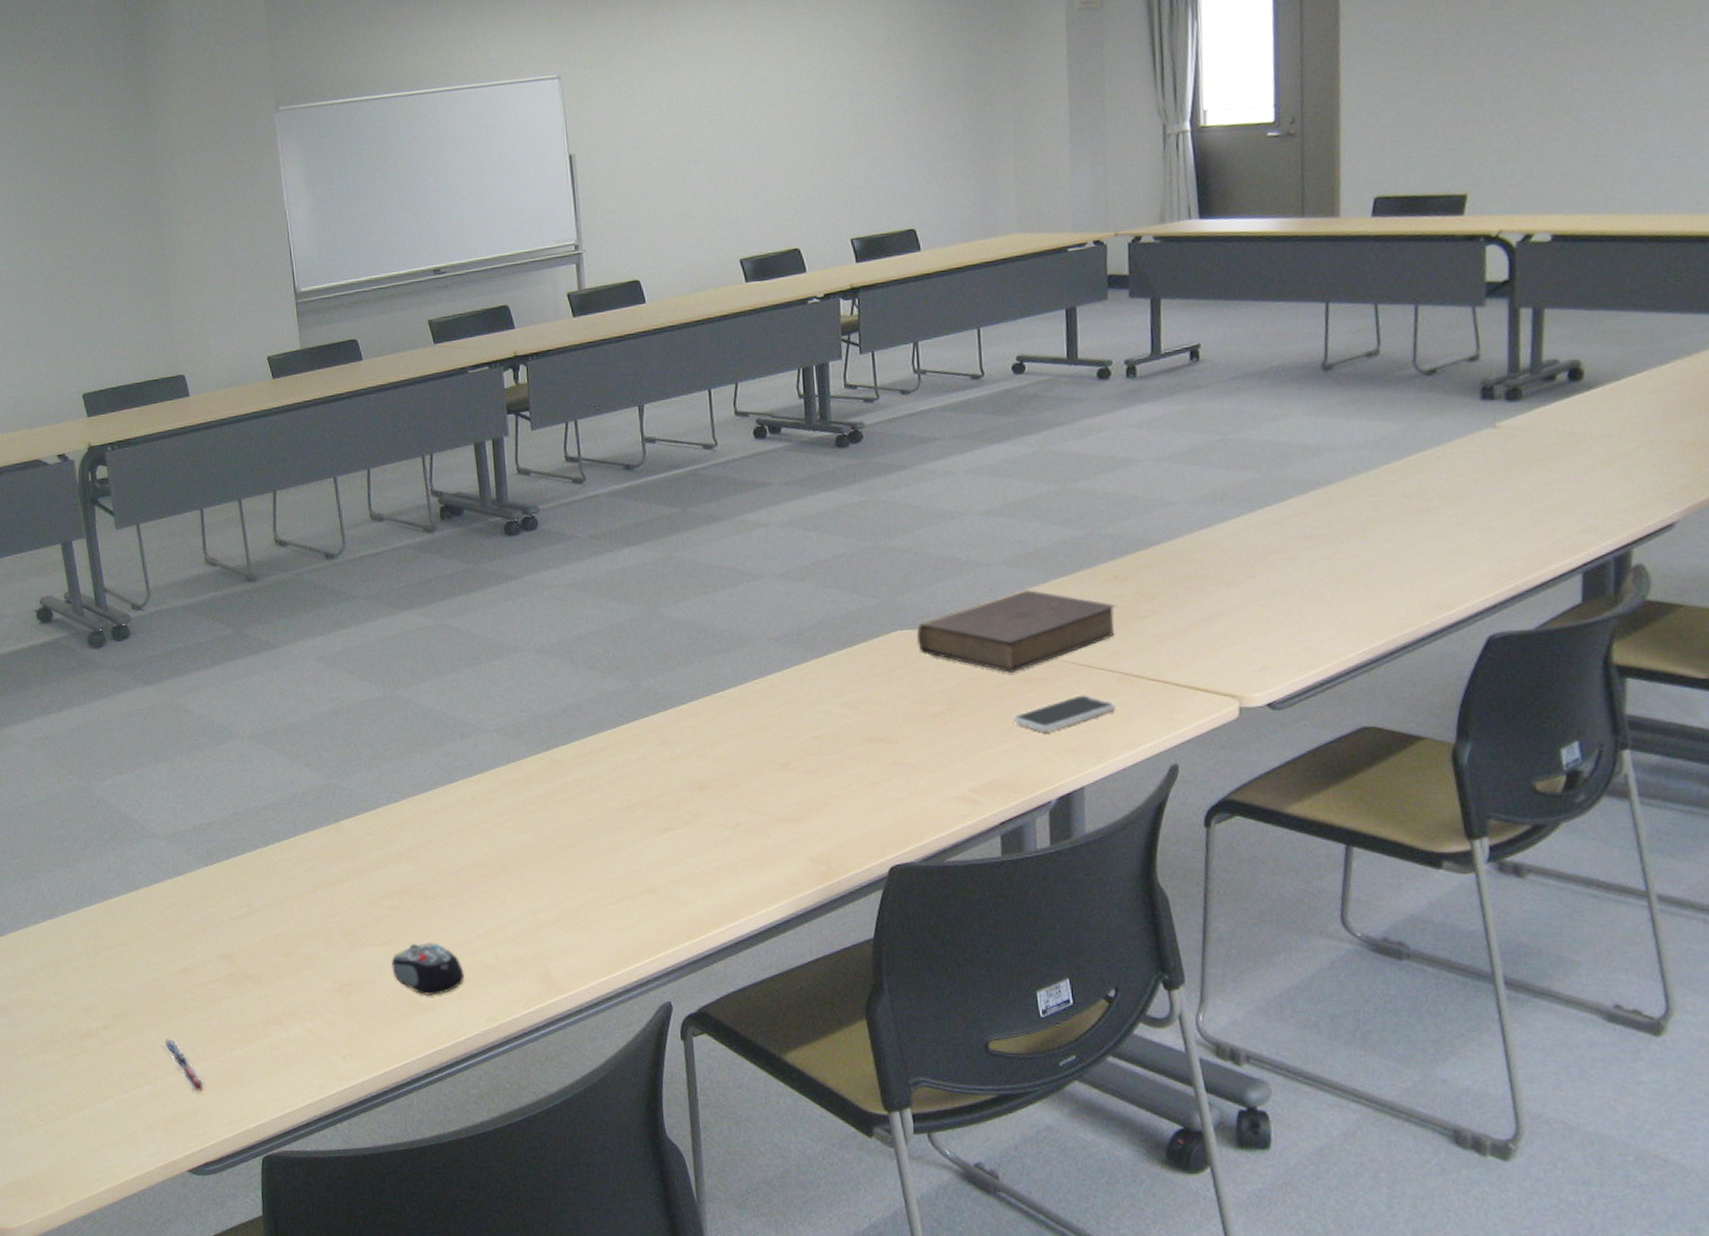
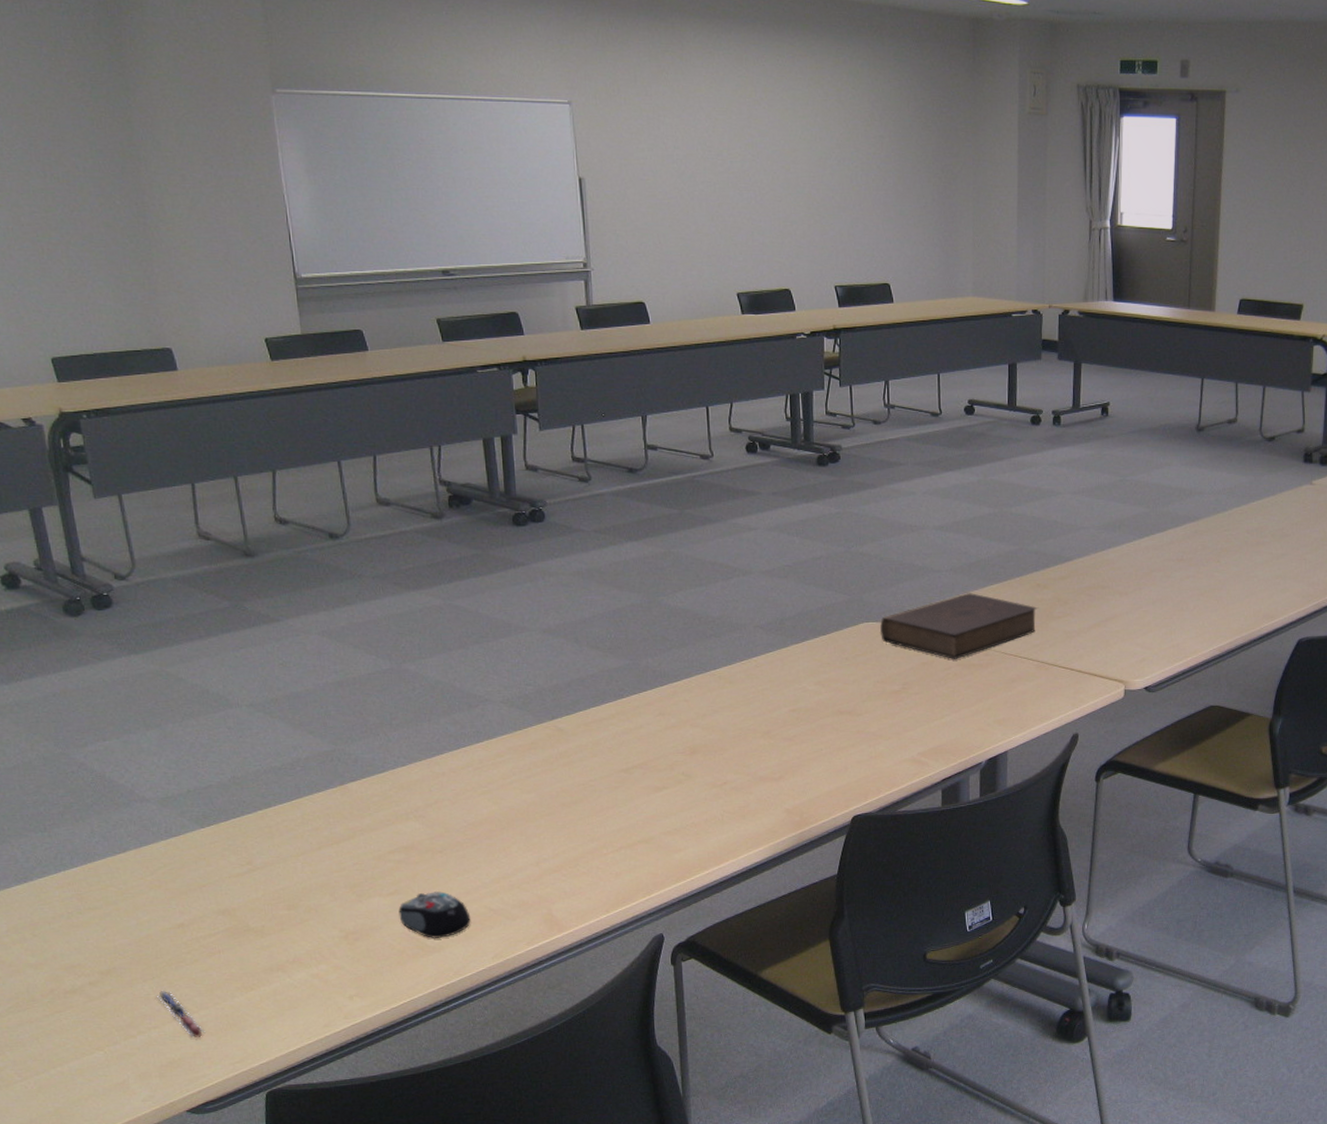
smartphone: present [1013,695,1116,732] -> none [955,678,1034,707]

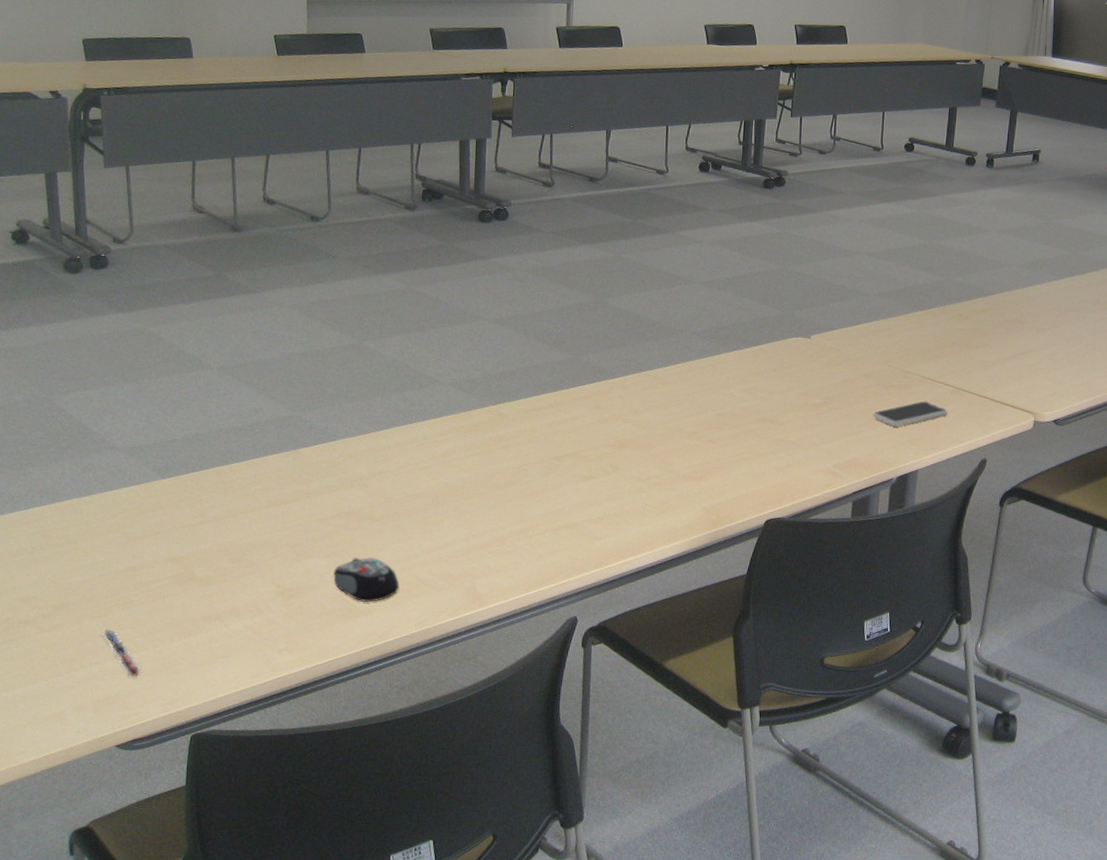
book: present [880,593,1039,659] -> none [808,317,959,379]
smartphone: none [955,678,1034,707] -> present [872,401,948,426]

